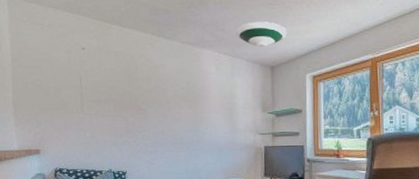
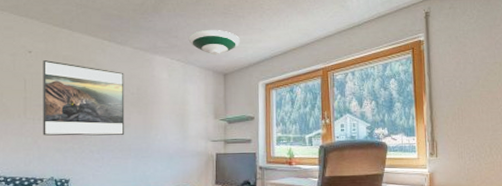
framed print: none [96,57,176,130] -> present [43,60,125,136]

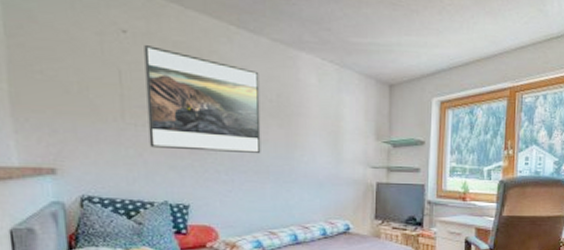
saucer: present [188,30,240,55] -> none [345,24,411,60]

